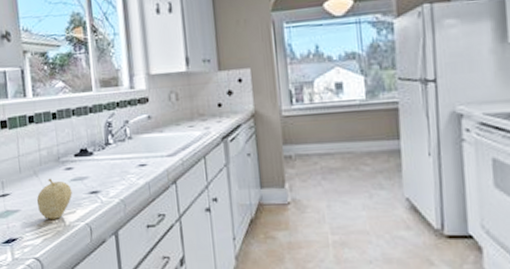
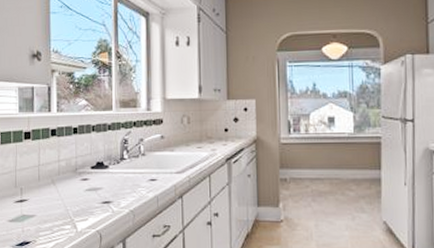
fruit: present [37,178,72,219] -> none [53,187,86,225]

